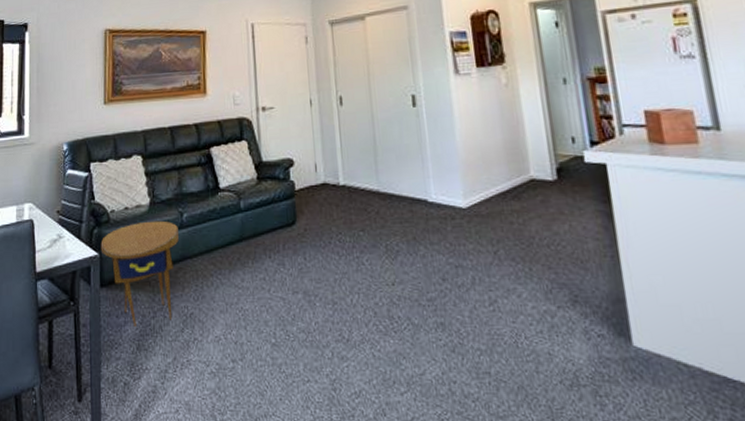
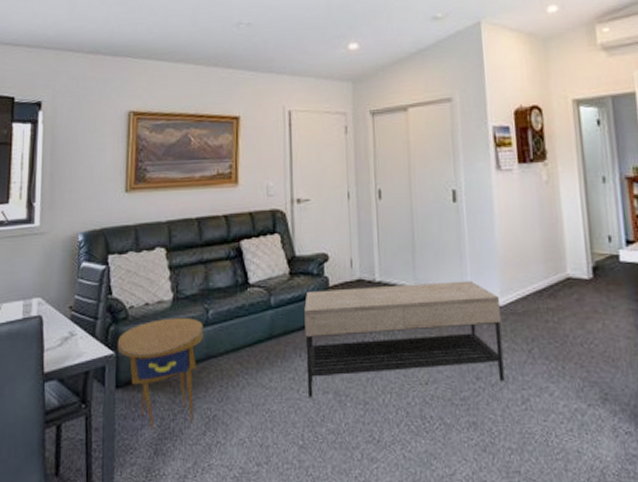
coffee table: none [272,183,471,298] -> present [304,280,505,398]

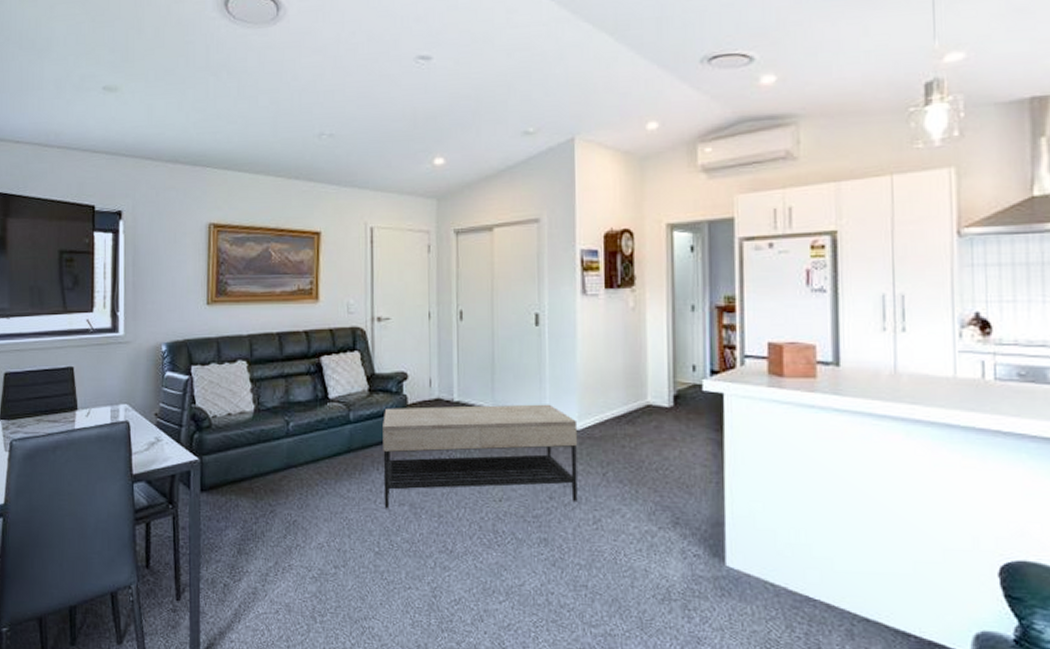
side table: present [117,317,203,430] -> none [201,428,284,531]

